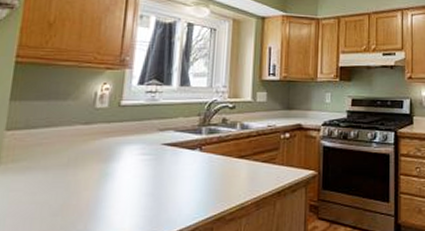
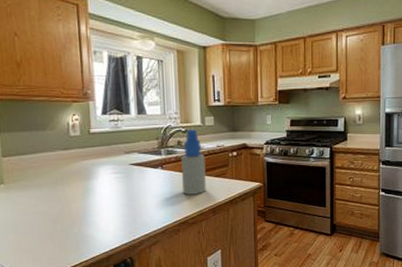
spray bottle: none [222,106,253,183] -> present [181,129,206,195]

